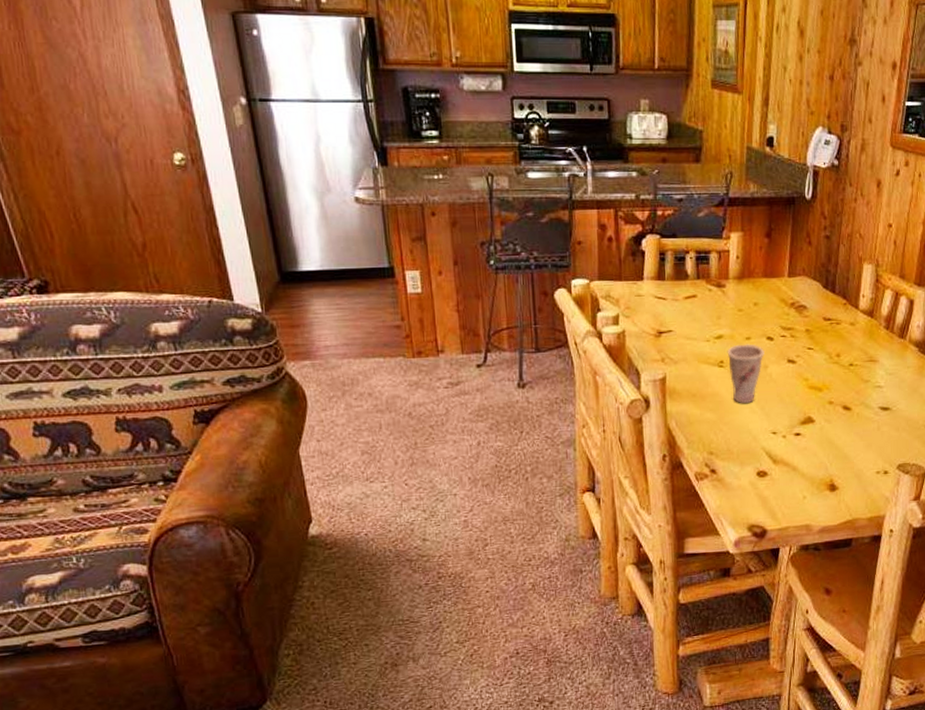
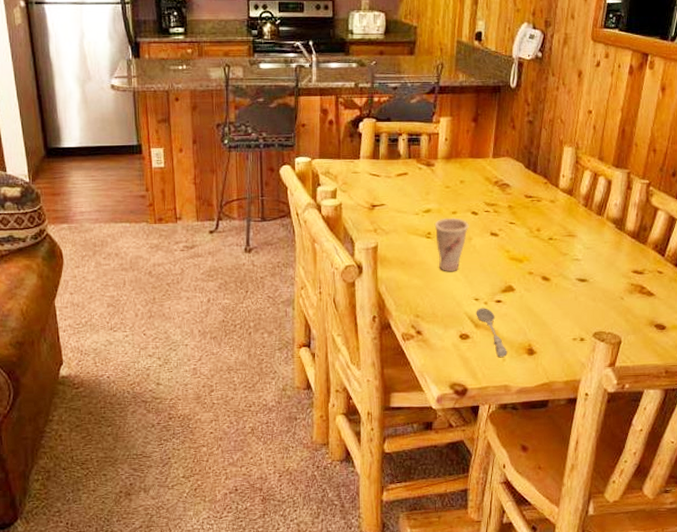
soupspoon: none [774,442,808,496] -> present [476,308,508,358]

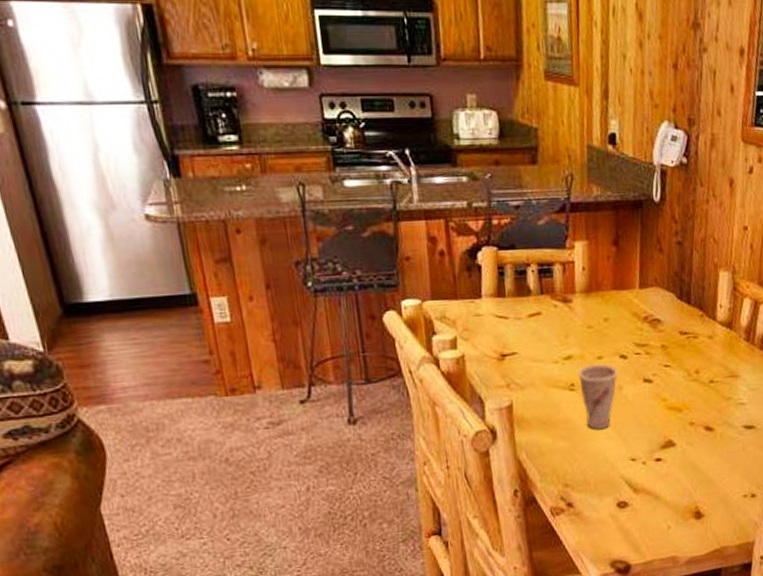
soupspoon: present [476,308,508,358] -> none [633,468,673,526]

